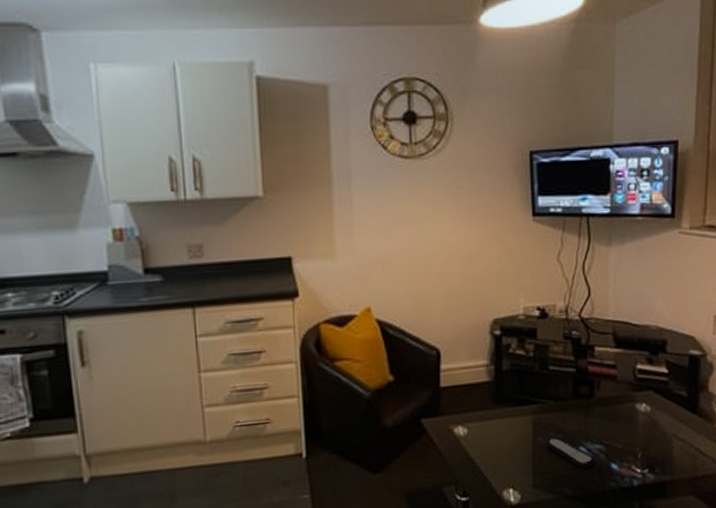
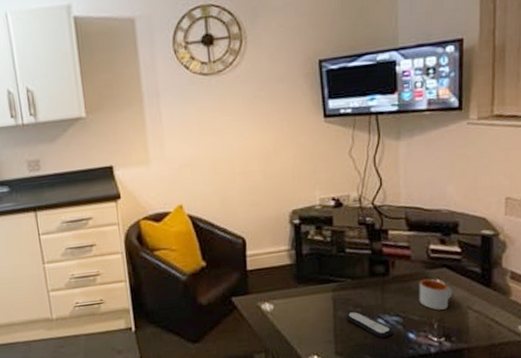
mug: none [623,402,658,438] -> present [419,279,453,310]

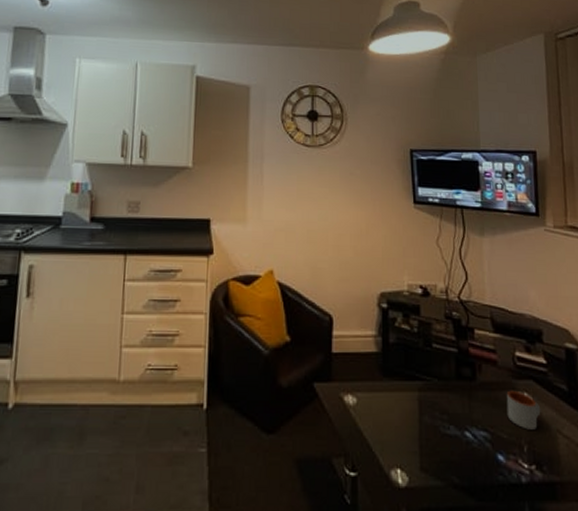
remote control: present [346,312,392,338] -> none [432,419,481,457]

